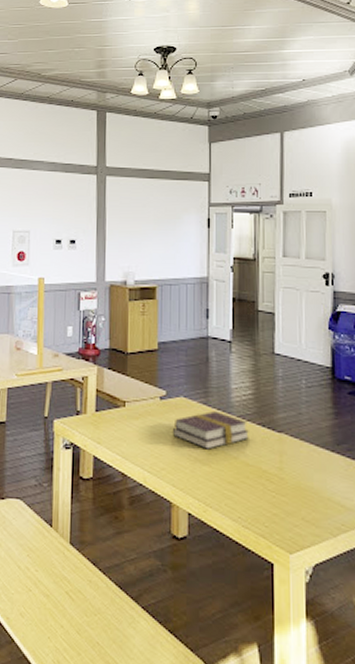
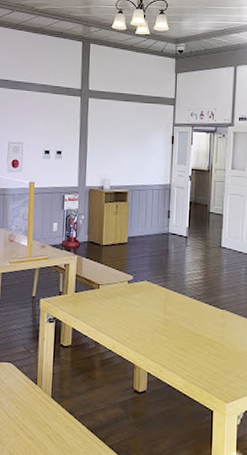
book: present [172,411,249,450] -> none [136,293,198,323]

